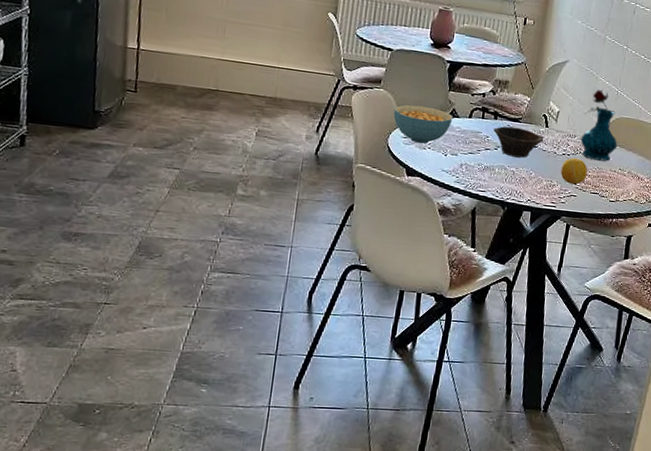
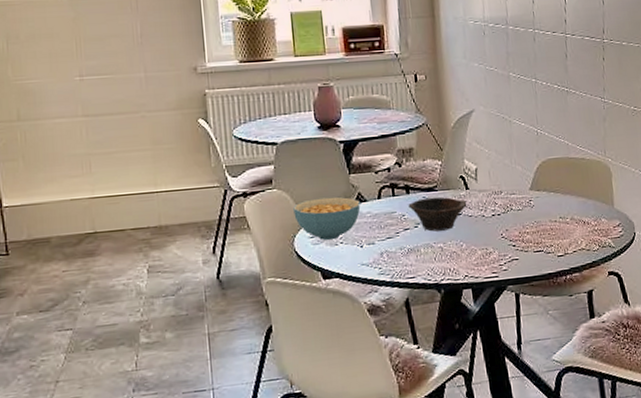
fruit: present [561,157,587,185] -> none [494,216,525,247]
vase: present [580,88,618,162] -> none [506,132,552,214]

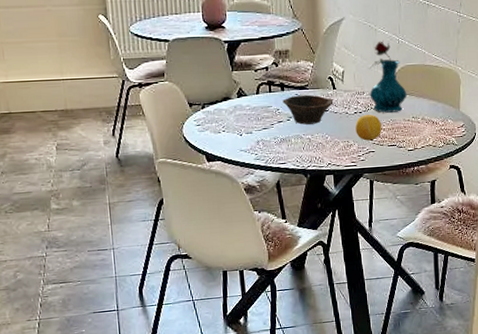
cereal bowl: present [293,196,361,241] -> none [182,90,241,129]
fruit: none [494,216,525,247] -> present [355,114,381,141]
vase: none [506,132,552,214] -> present [369,40,407,113]

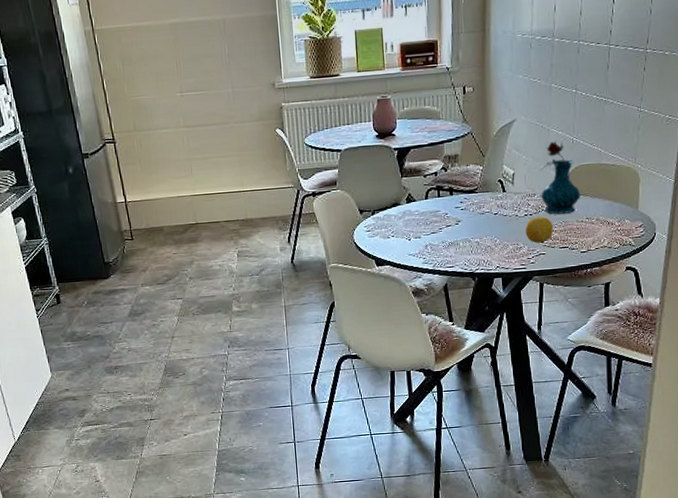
bowl: present [282,94,334,125] -> none [451,198,503,228]

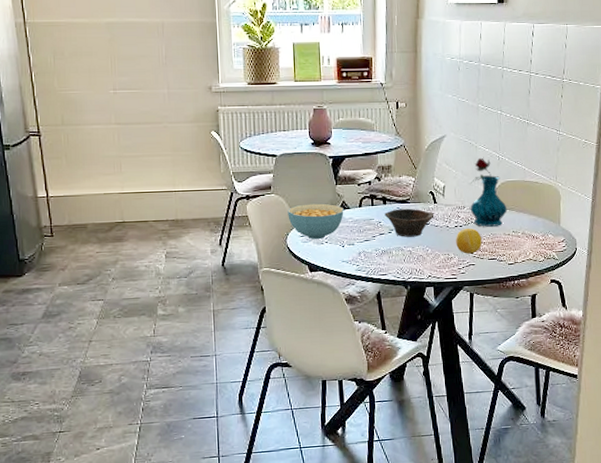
cereal bowl: none [353,197,410,234] -> present [288,203,344,240]
bowl: none [451,198,503,228] -> present [384,208,434,237]

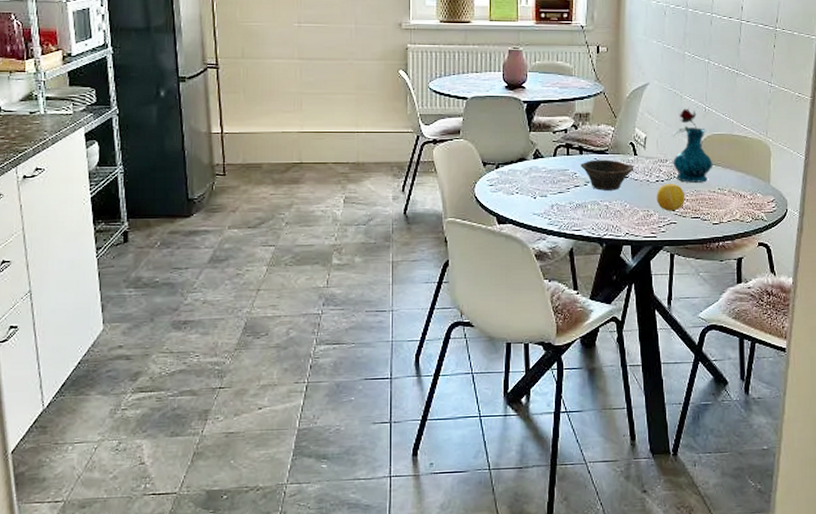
cereal bowl: present [288,203,344,240] -> none [477,151,537,190]

